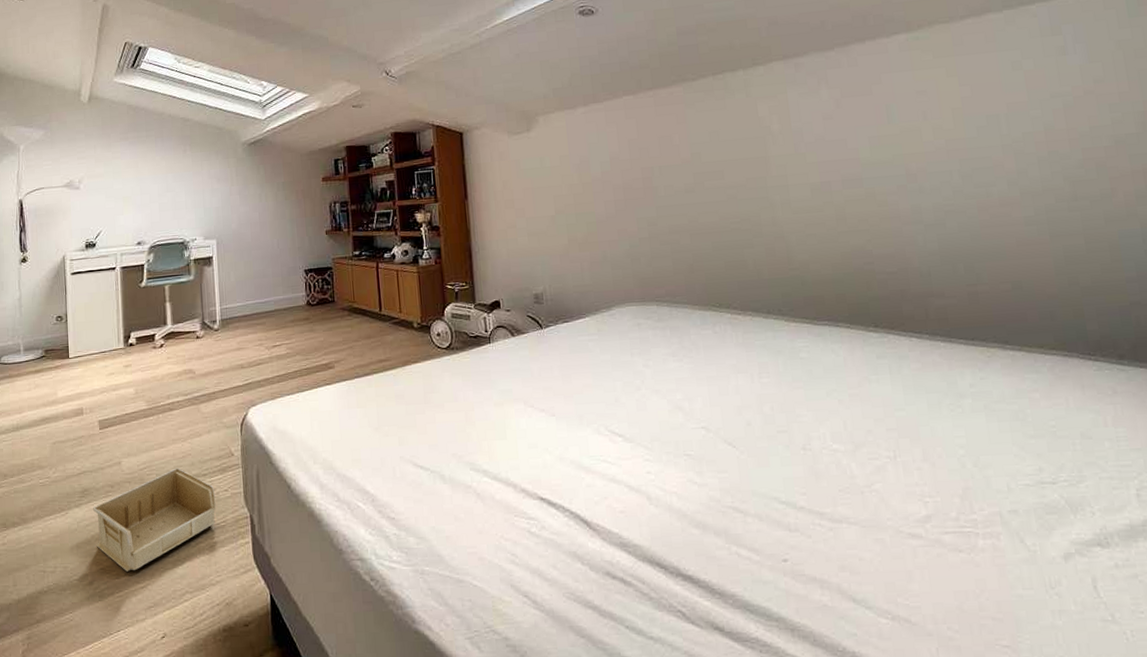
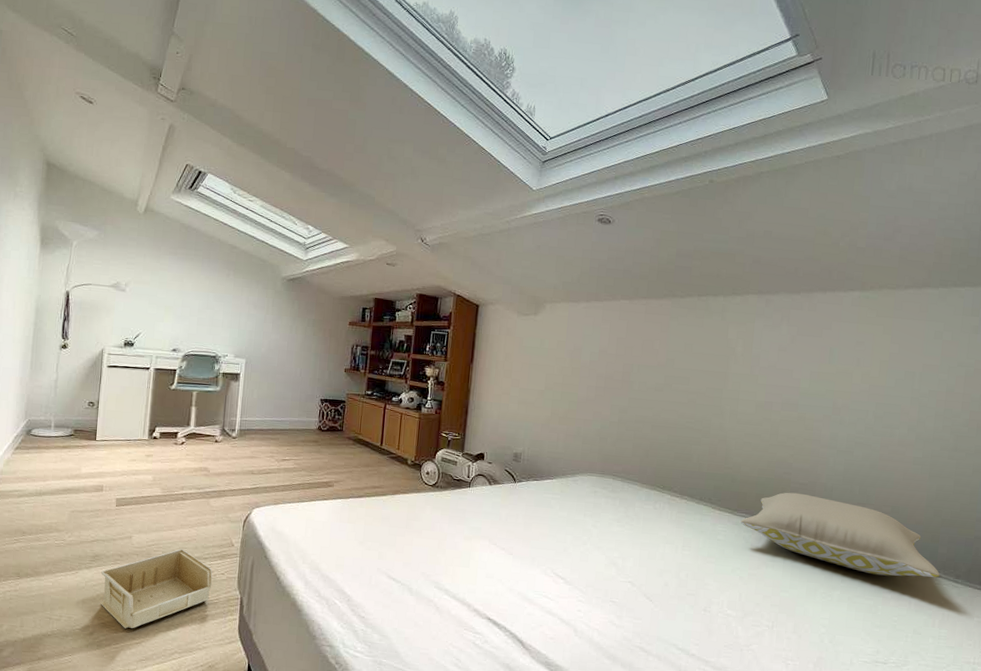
pillow: none [823,284,1098,371] -> present [740,492,940,578]

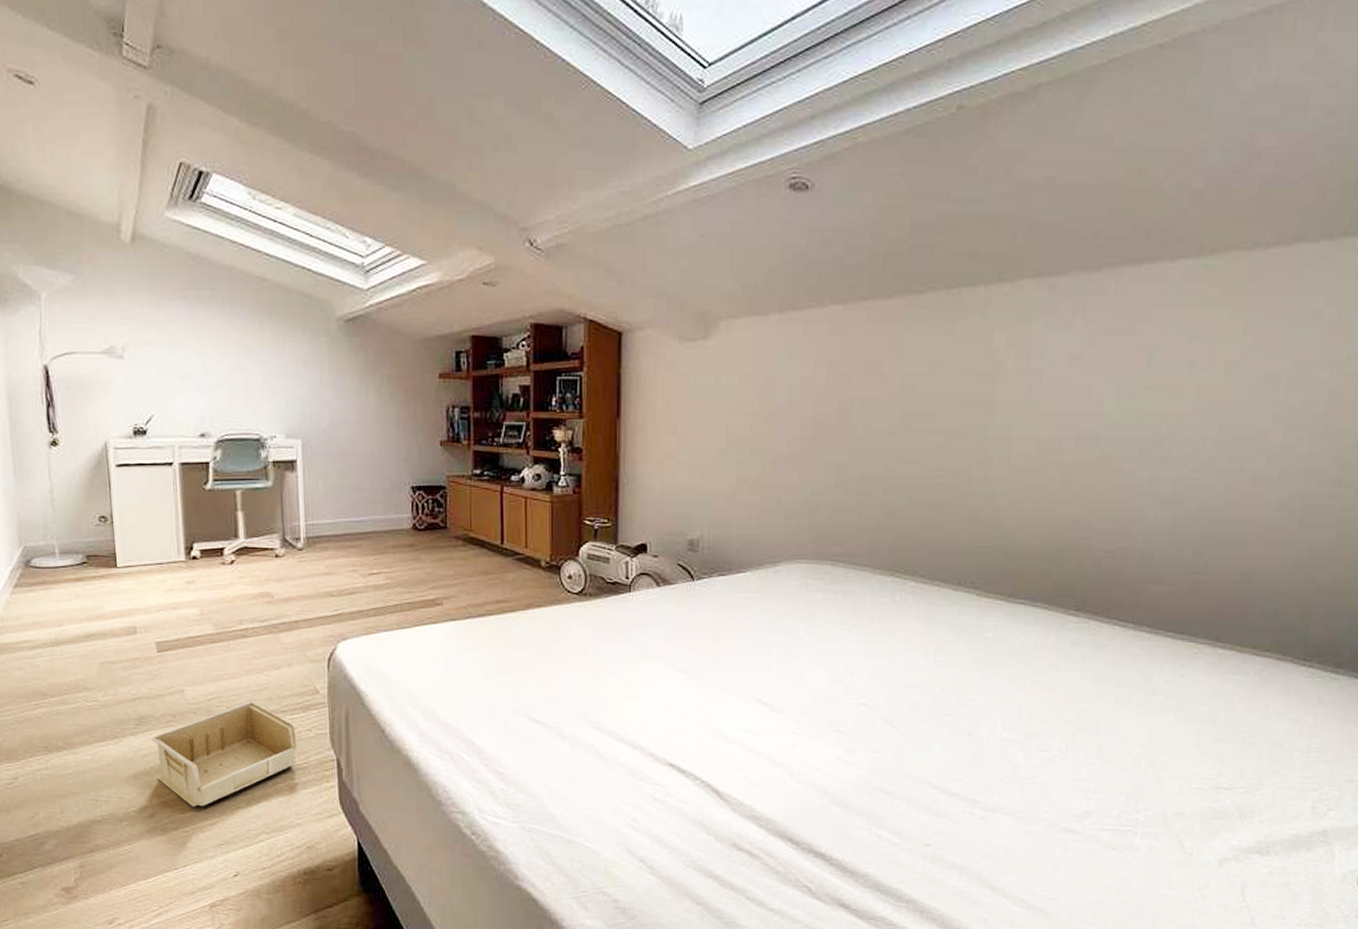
pillow: present [740,492,940,578] -> none [1017,564,1312,671]

